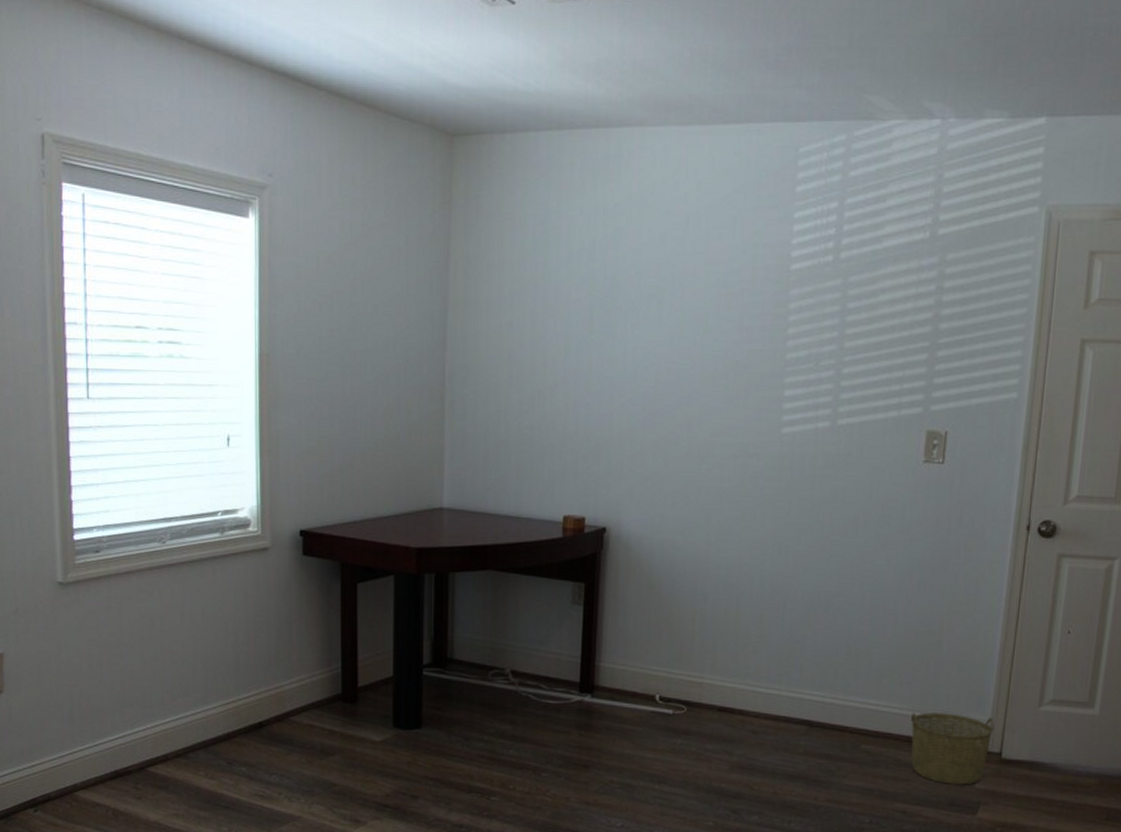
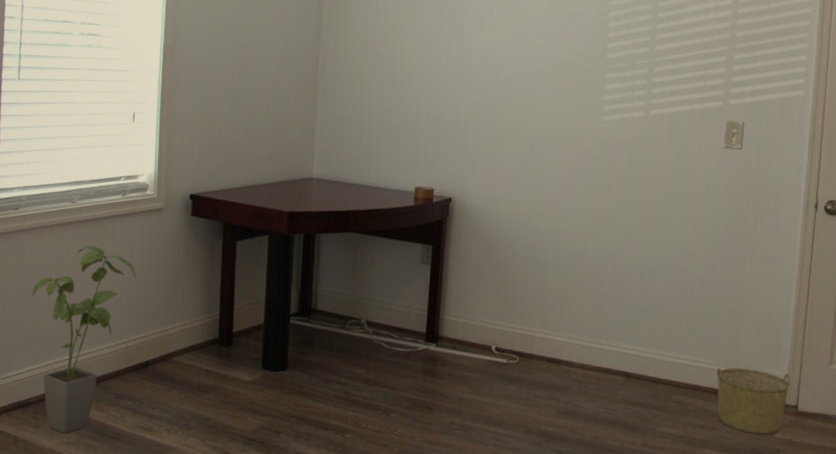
house plant: none [122,592,243,805] -> present [32,245,137,434]

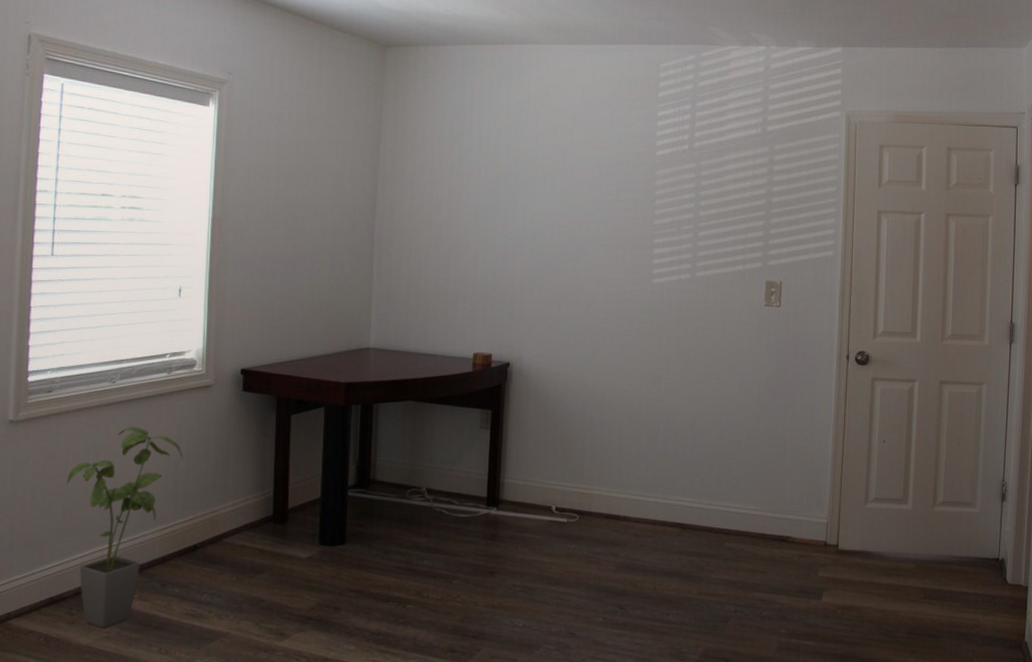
basket: present [717,367,791,435] -> none [765,513,831,574]

